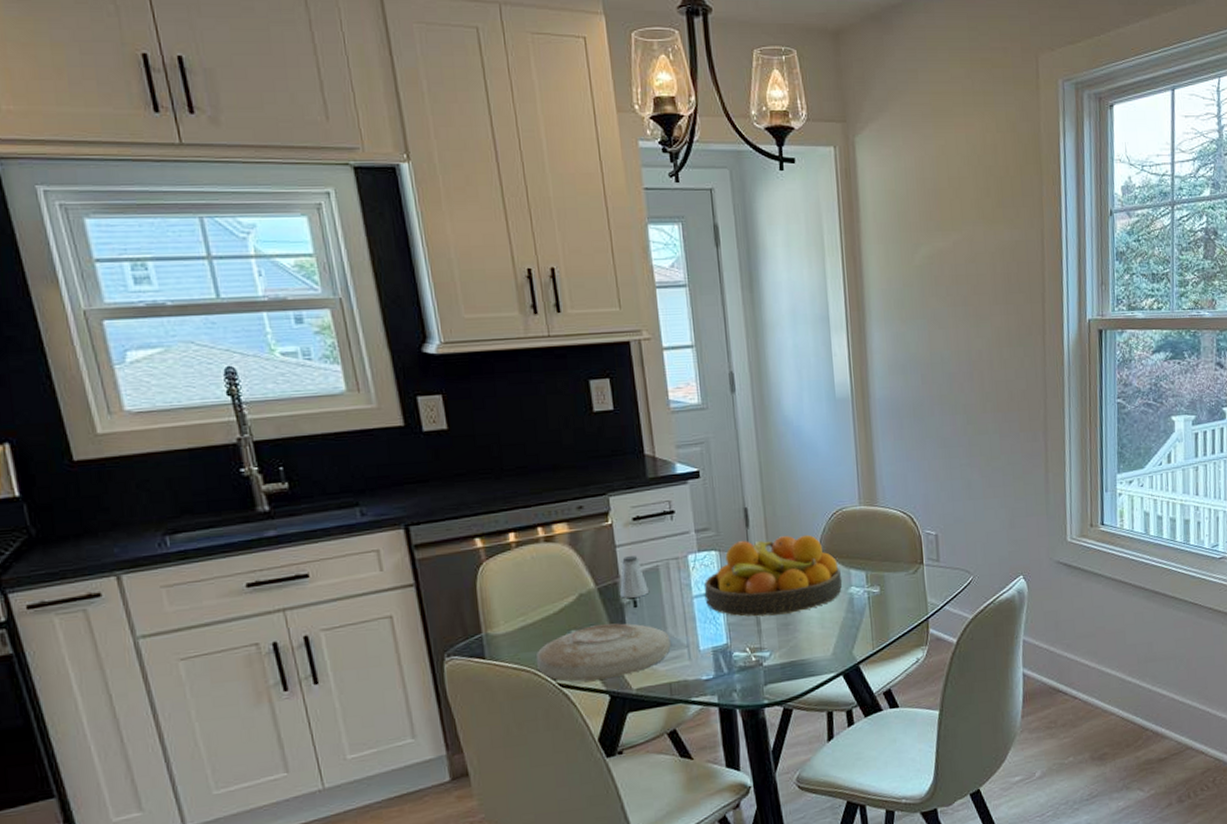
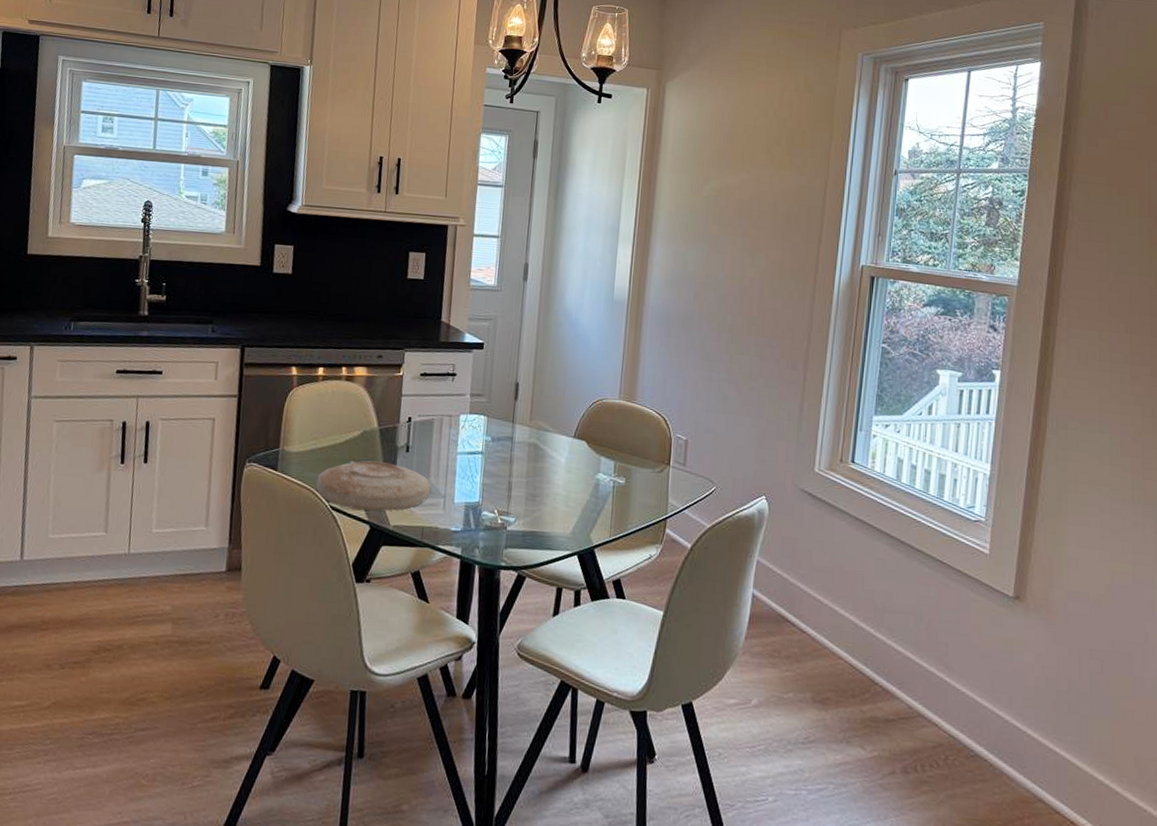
saltshaker: present [620,556,649,598] -> none [397,406,421,444]
fruit bowl: present [704,534,843,617] -> none [467,411,592,487]

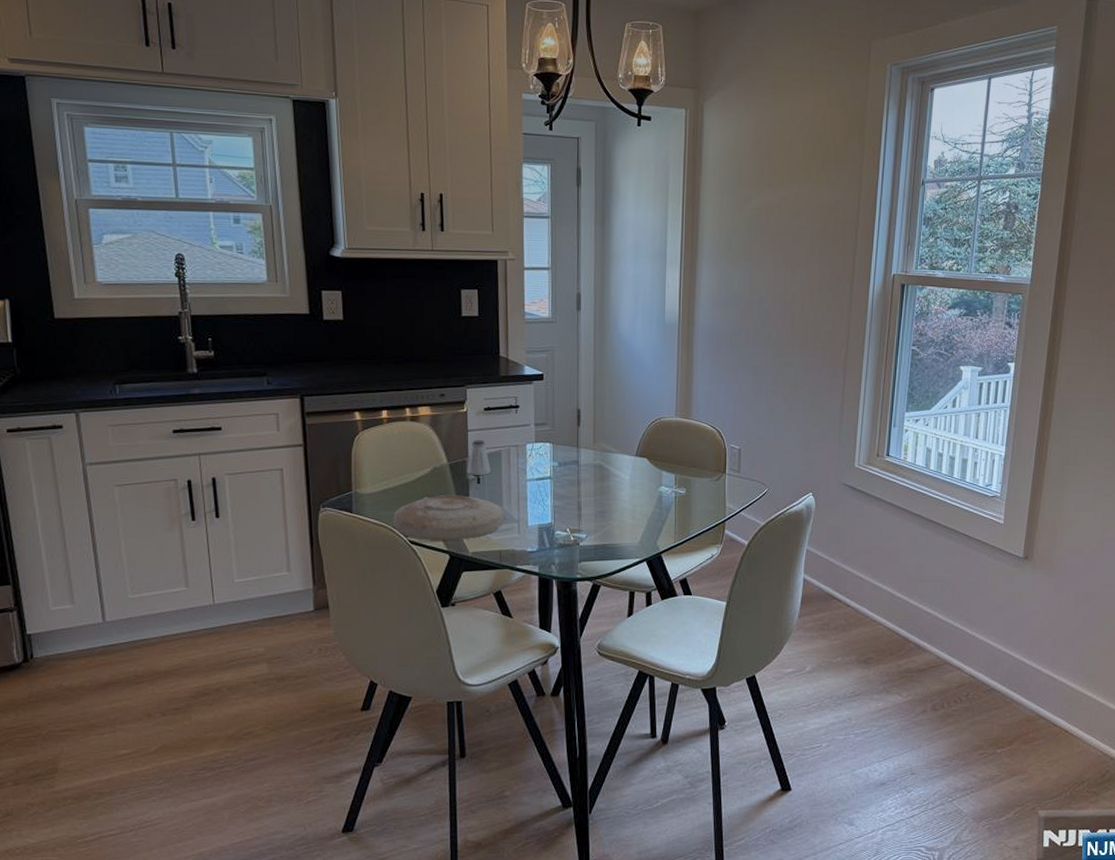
saltshaker: none [397,406,421,444] -> present [467,440,491,475]

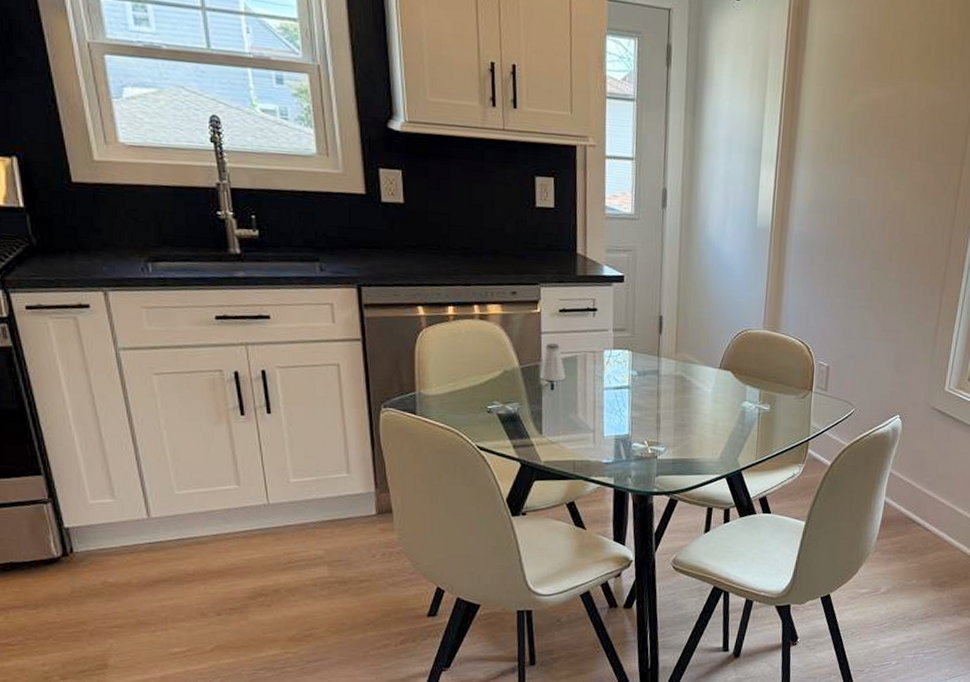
plate: present [393,495,504,541] -> none [460,400,579,449]

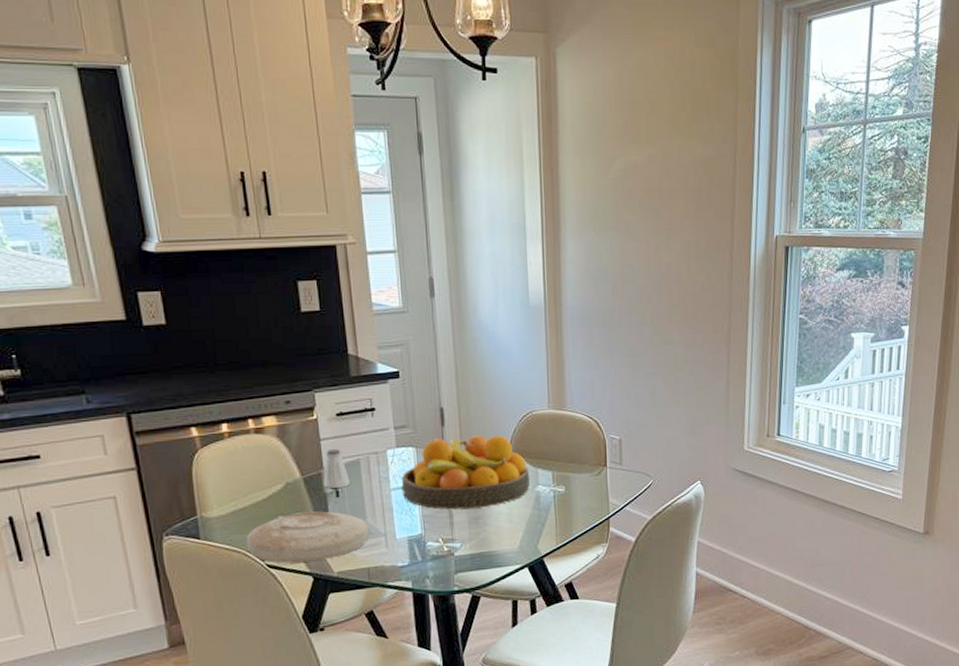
plate: none [460,400,579,449] -> present [246,511,370,564]
fruit bowl: none [614,345,738,417] -> present [401,435,530,510]

